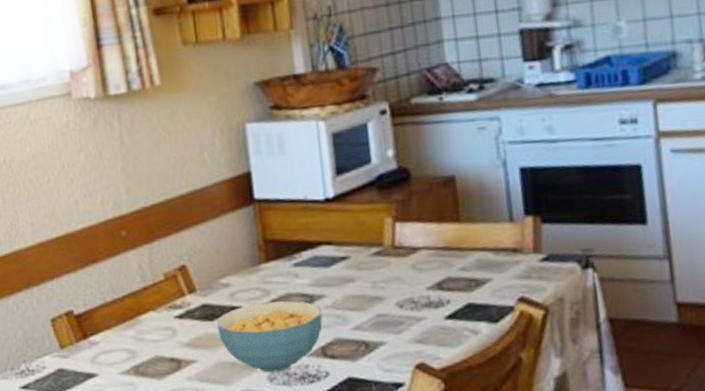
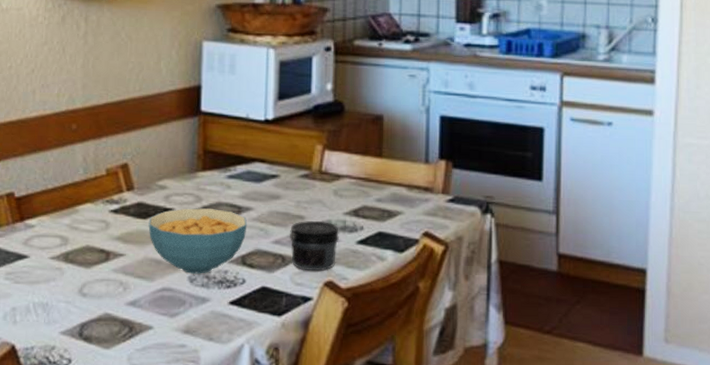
jar: none [369,299,425,355] -> present [290,220,339,272]

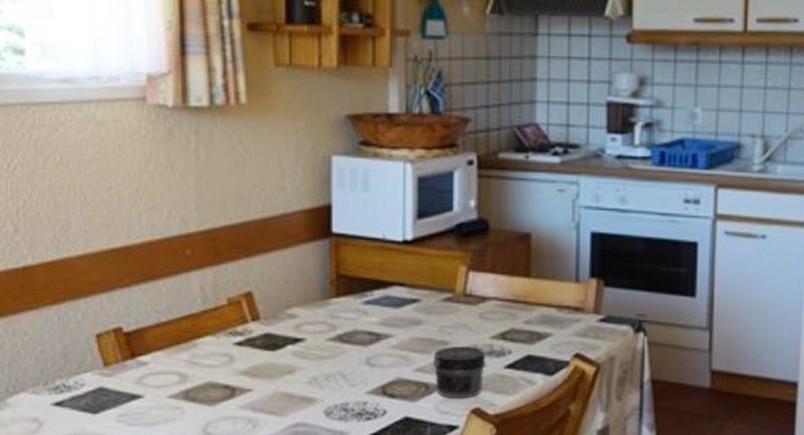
cereal bowl: present [148,208,248,274] -> none [278,337,387,407]

